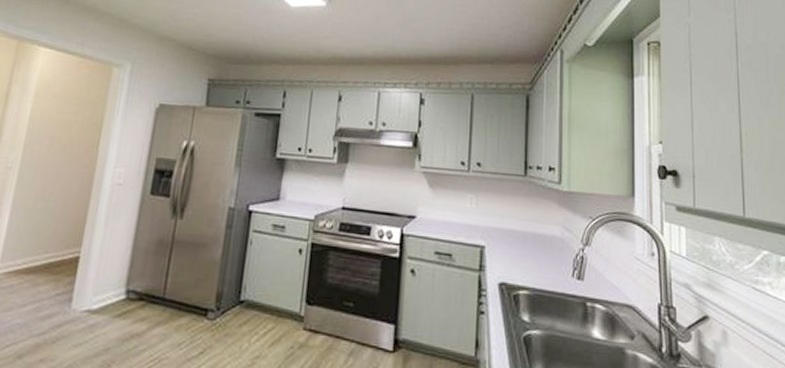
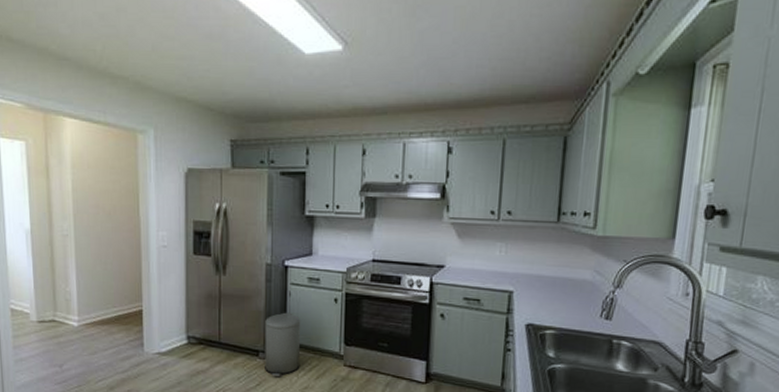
pedal bin: none [212,263,261,342] -> present [265,312,301,376]

